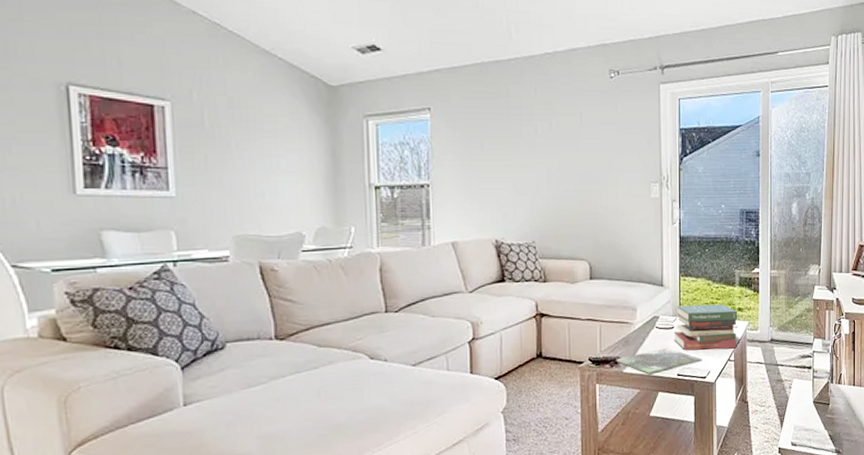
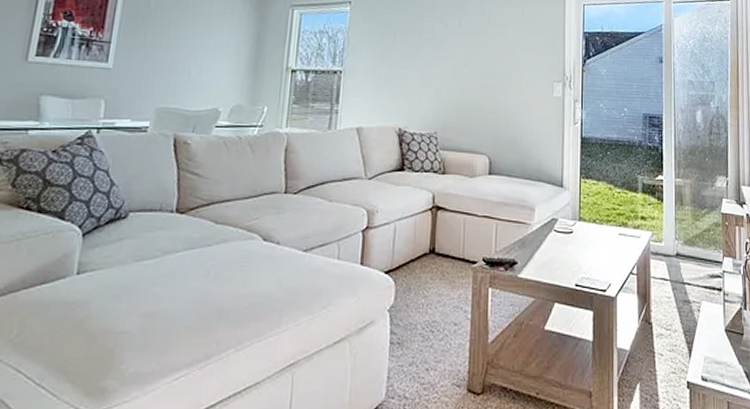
magazine: present [615,348,702,375] -> none [510,254,603,282]
books: present [674,304,738,351] -> none [572,209,641,261]

